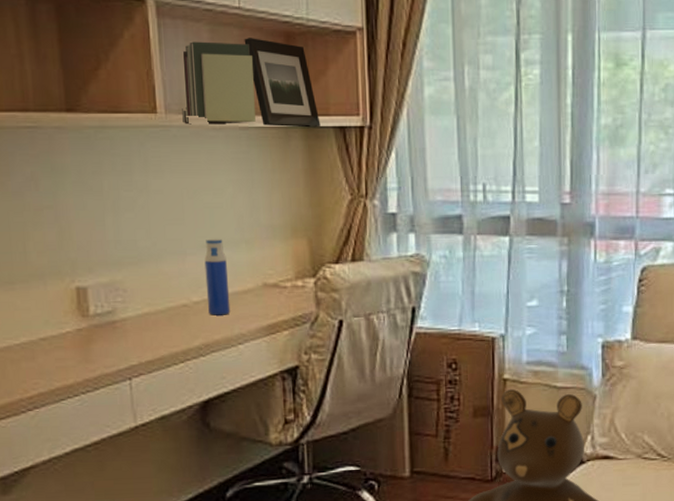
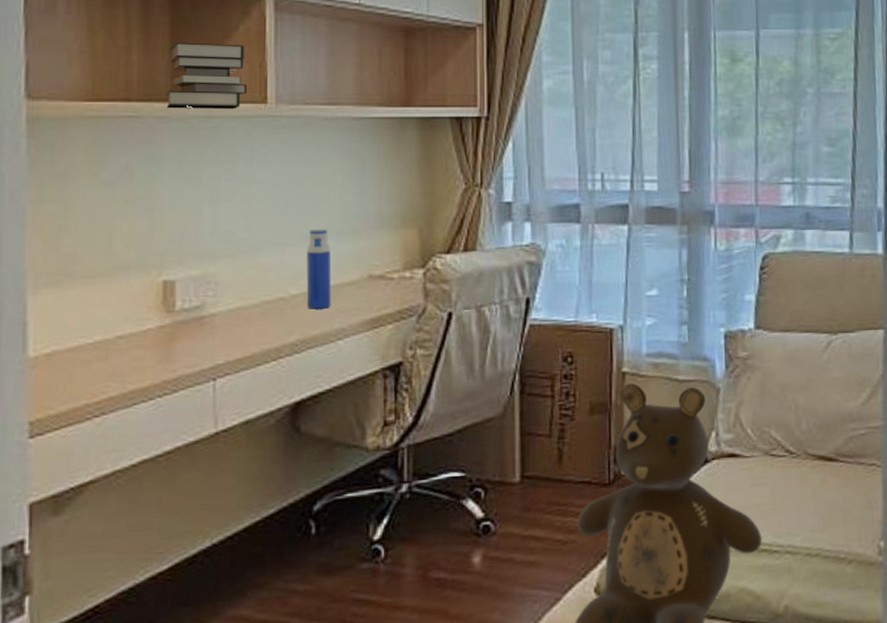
books: none [60,50,137,120] -> present [166,42,248,110]
books: present [182,41,256,125] -> none [293,35,370,115]
picture frame: present [244,38,321,128] -> none [362,32,437,118]

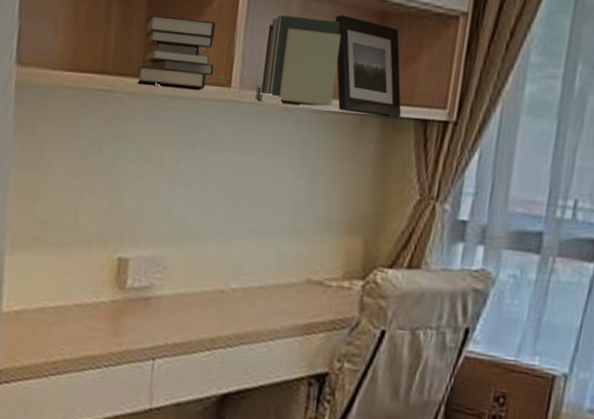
books: none [293,35,370,115] -> present [255,15,341,106]
water bottle: present [306,228,332,309] -> none [245,224,274,308]
picture frame: none [362,32,437,118] -> present [335,15,402,118]

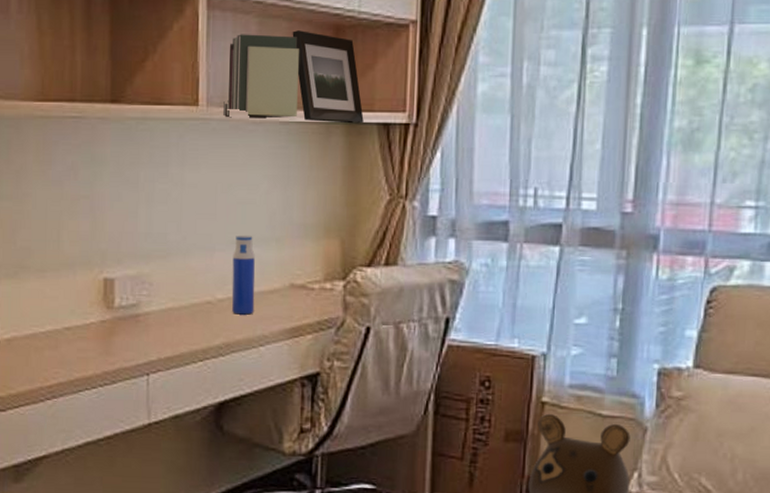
books: present [137,15,216,91] -> none [106,42,181,112]
water bottle: none [245,224,274,308] -> present [231,235,256,315]

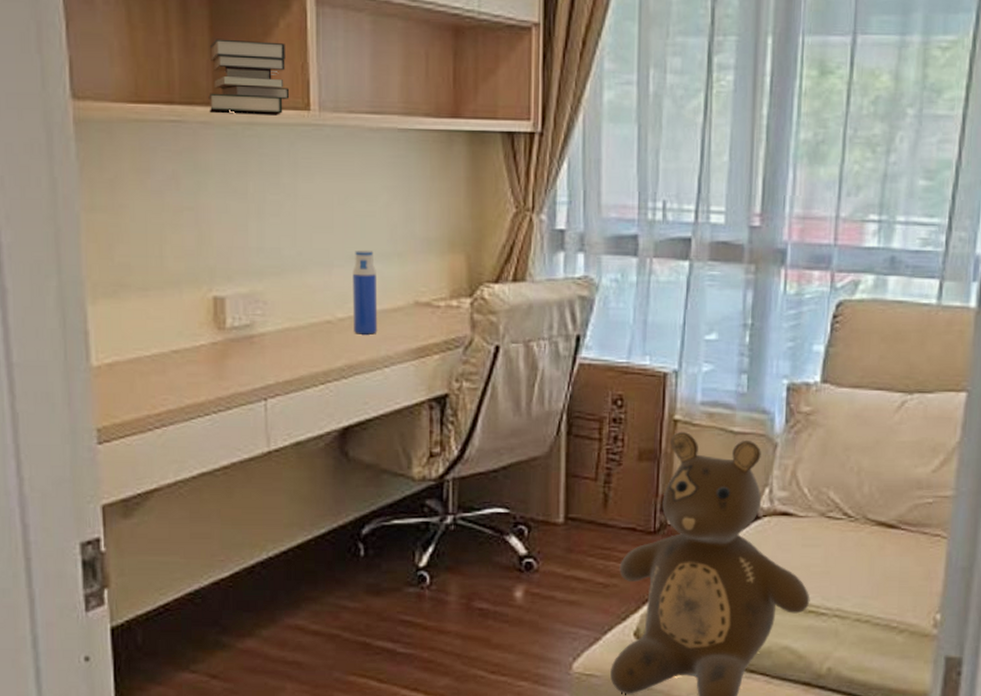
books: none [106,42,181,112] -> present [208,38,290,117]
books: present [223,34,299,119] -> none [337,33,416,125]
picture frame: present [292,30,364,124] -> none [408,31,487,132]

